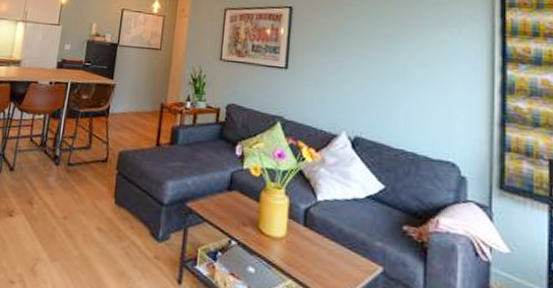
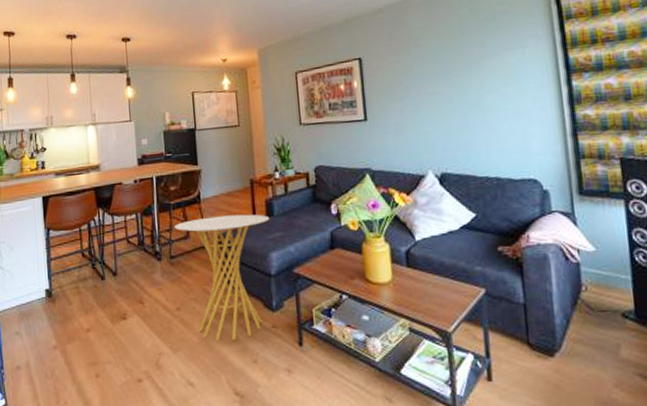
side table: none [78,131,173,262] -> present [174,214,270,340]

